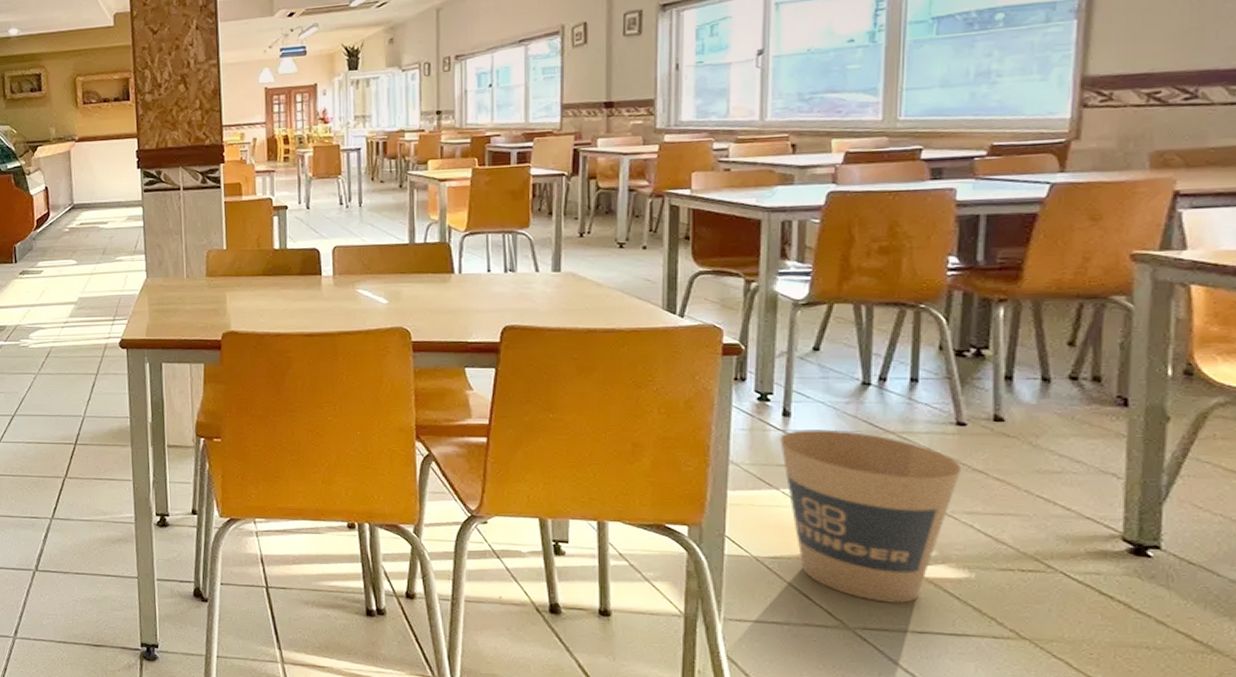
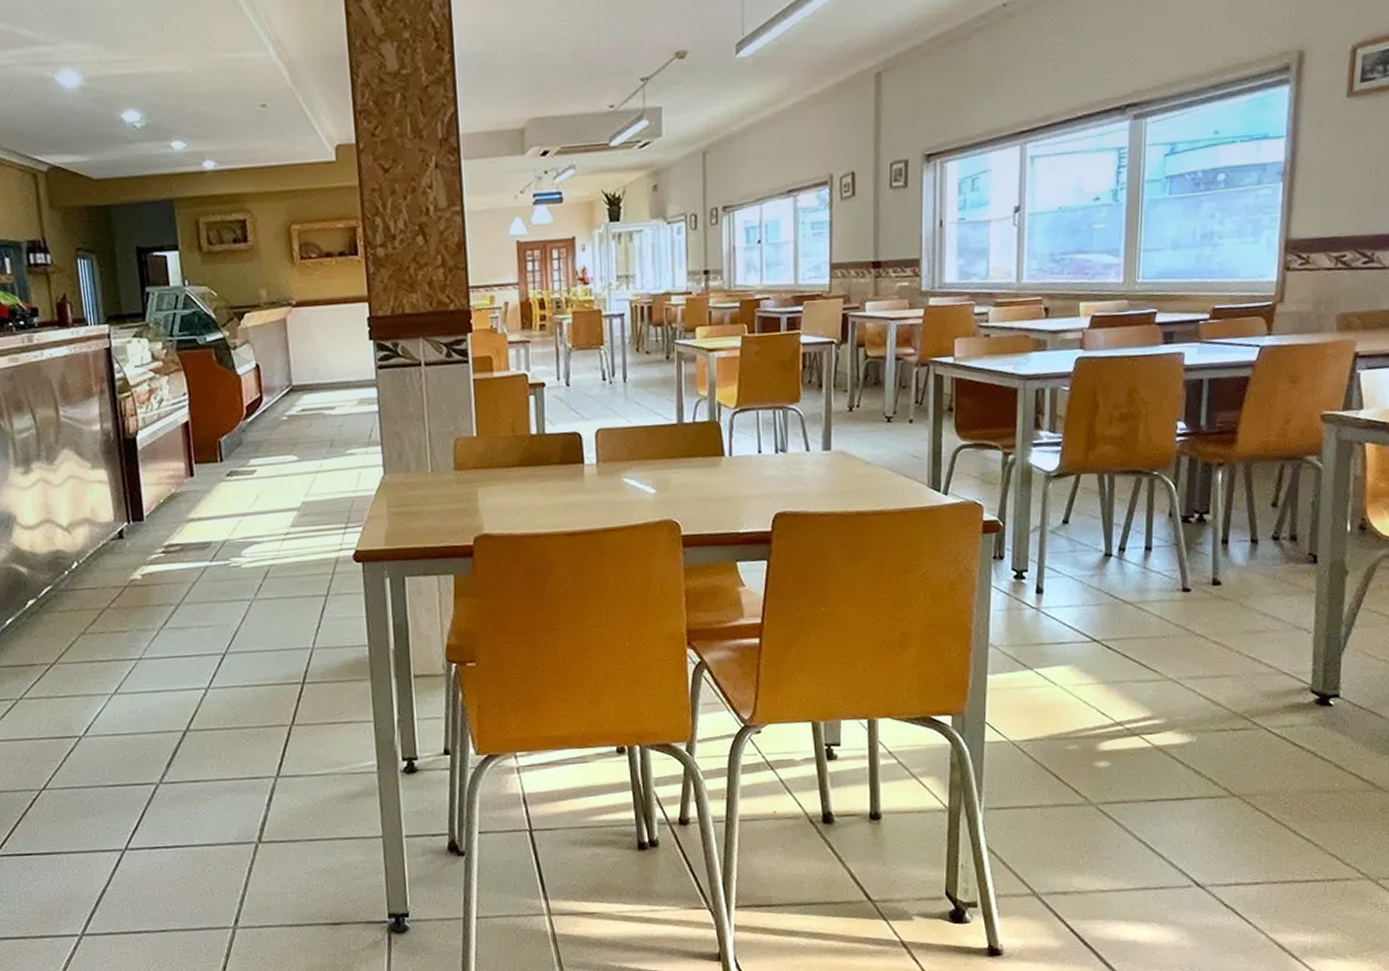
trash can: present [780,429,962,604] -> none [1034,604,1187,775]

